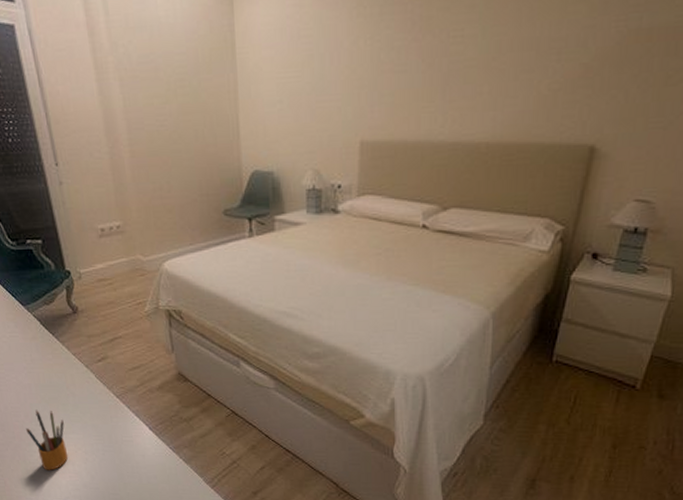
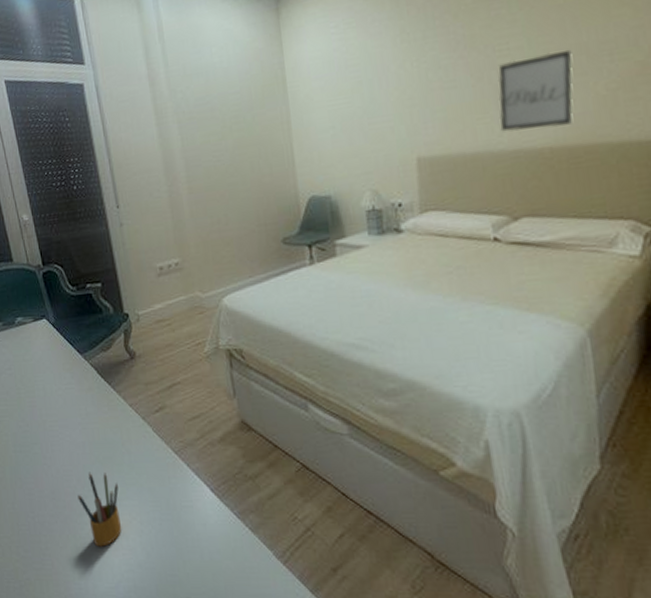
wall art: none [443,43,525,123] -> present [498,49,574,132]

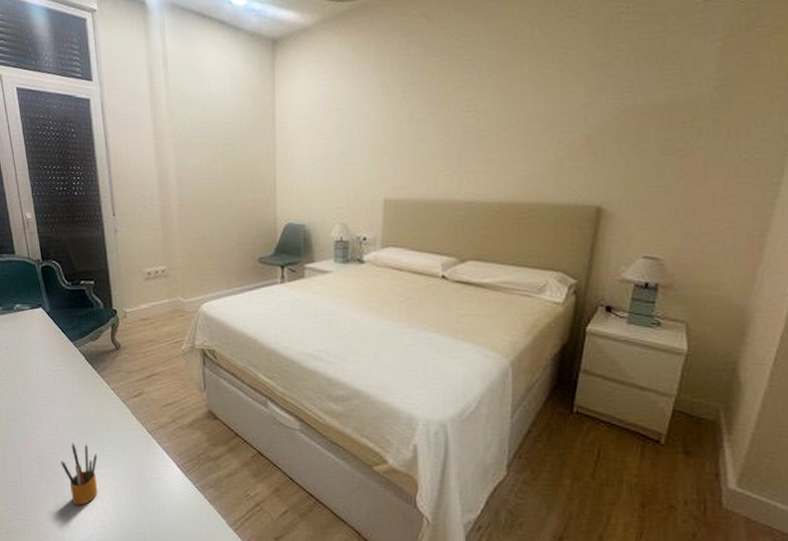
wall art: present [498,49,574,132] -> none [459,117,531,185]

